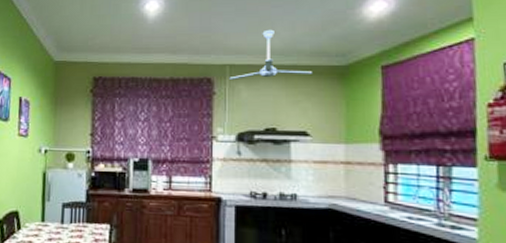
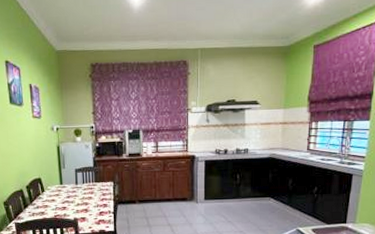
ceiling fan: present [229,29,312,80] -> none [200,16,263,61]

